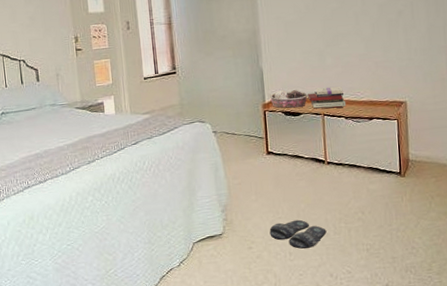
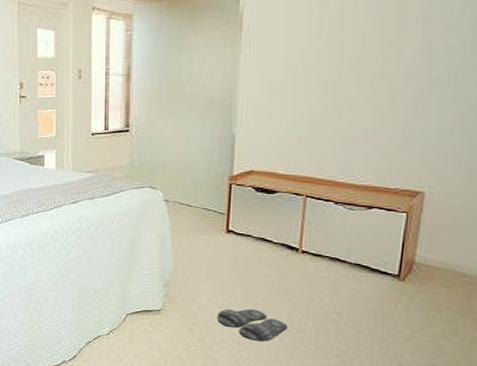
decorative basket: present [270,90,308,109] -> none [239,162,289,184]
books: present [308,87,347,109] -> none [289,164,339,191]

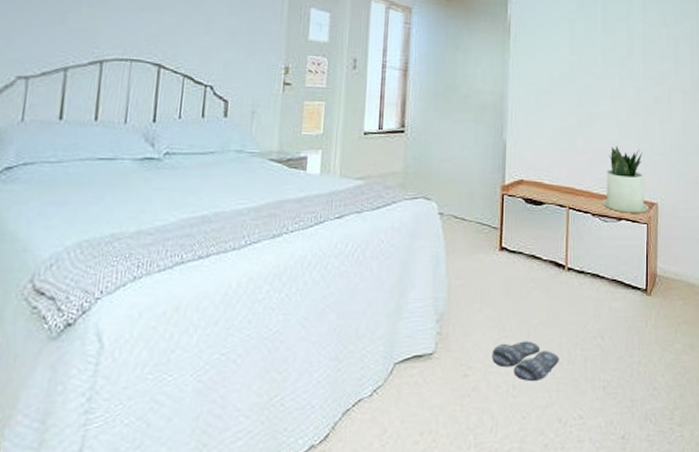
planter: none [348,133,412,202] -> present [602,146,649,213]

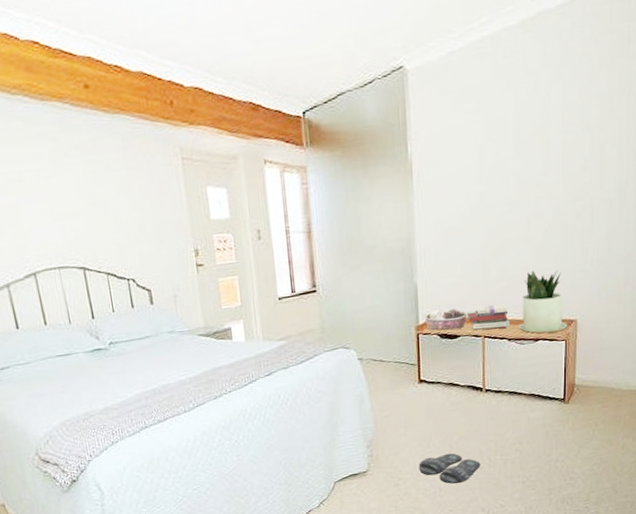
decorative basket: none [511,171,553,195] -> present [424,309,467,331]
books: none [553,174,595,202] -> present [467,304,510,330]

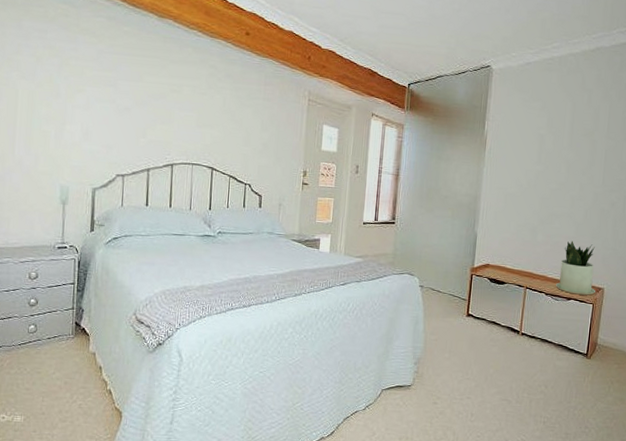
slippers: present [419,453,481,484] -> none [456,383,509,412]
decorative basket: present [424,309,467,331] -> none [479,257,515,276]
books: present [467,304,510,330] -> none [514,261,549,285]

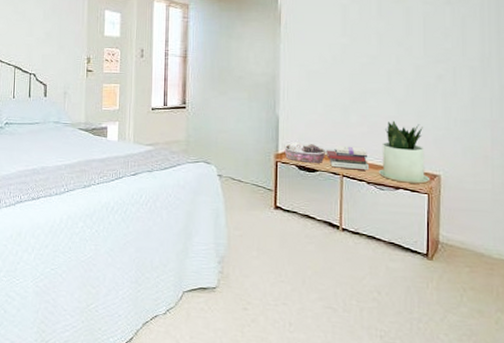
decorative basket: none [479,257,515,276] -> present [284,142,326,163]
books: none [514,261,549,285] -> present [326,145,370,172]

